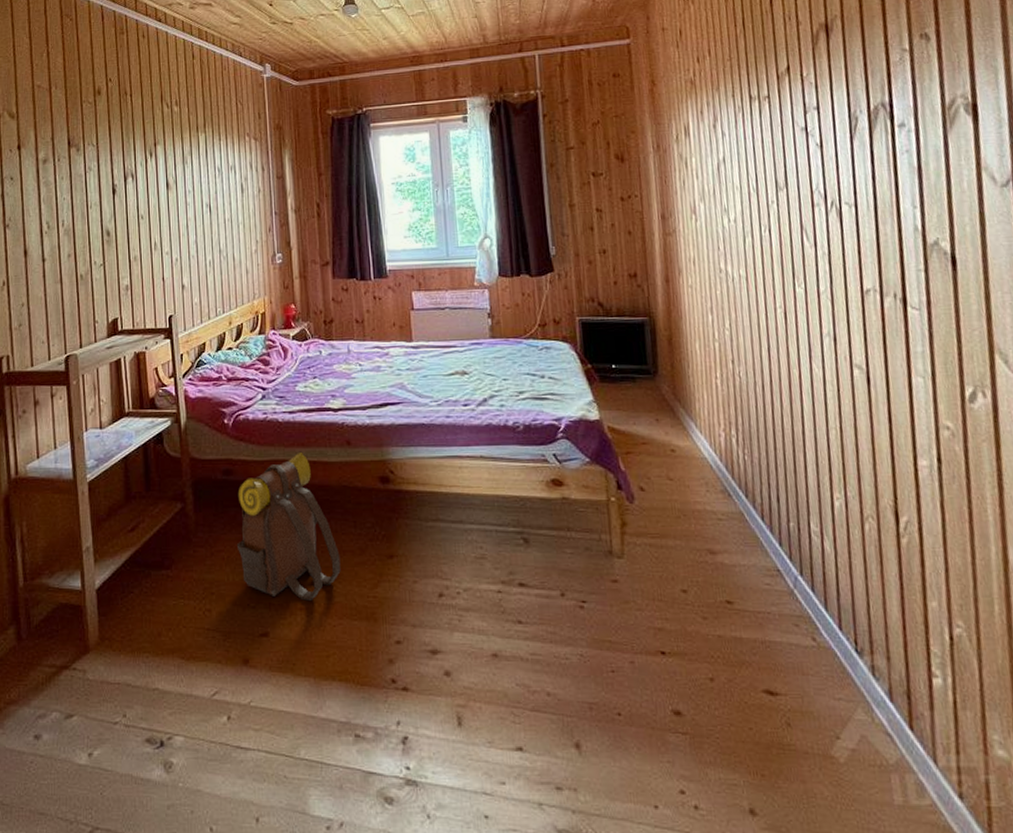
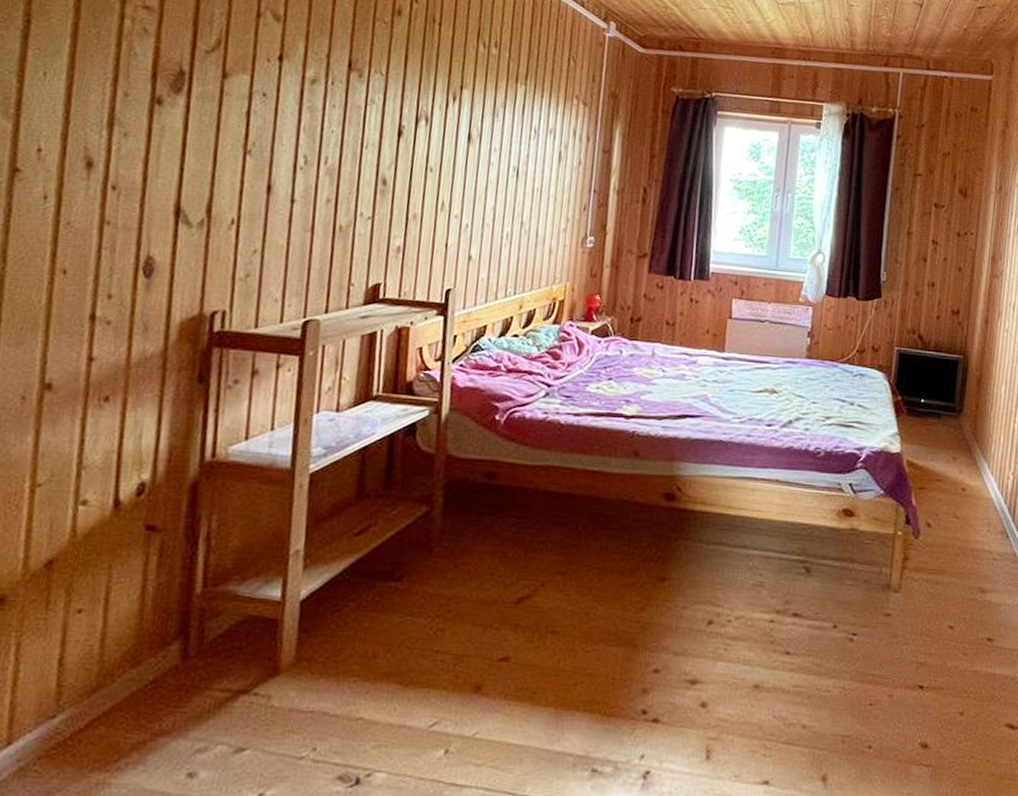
backpack: present [236,453,341,601] -> none [487,460,607,623]

